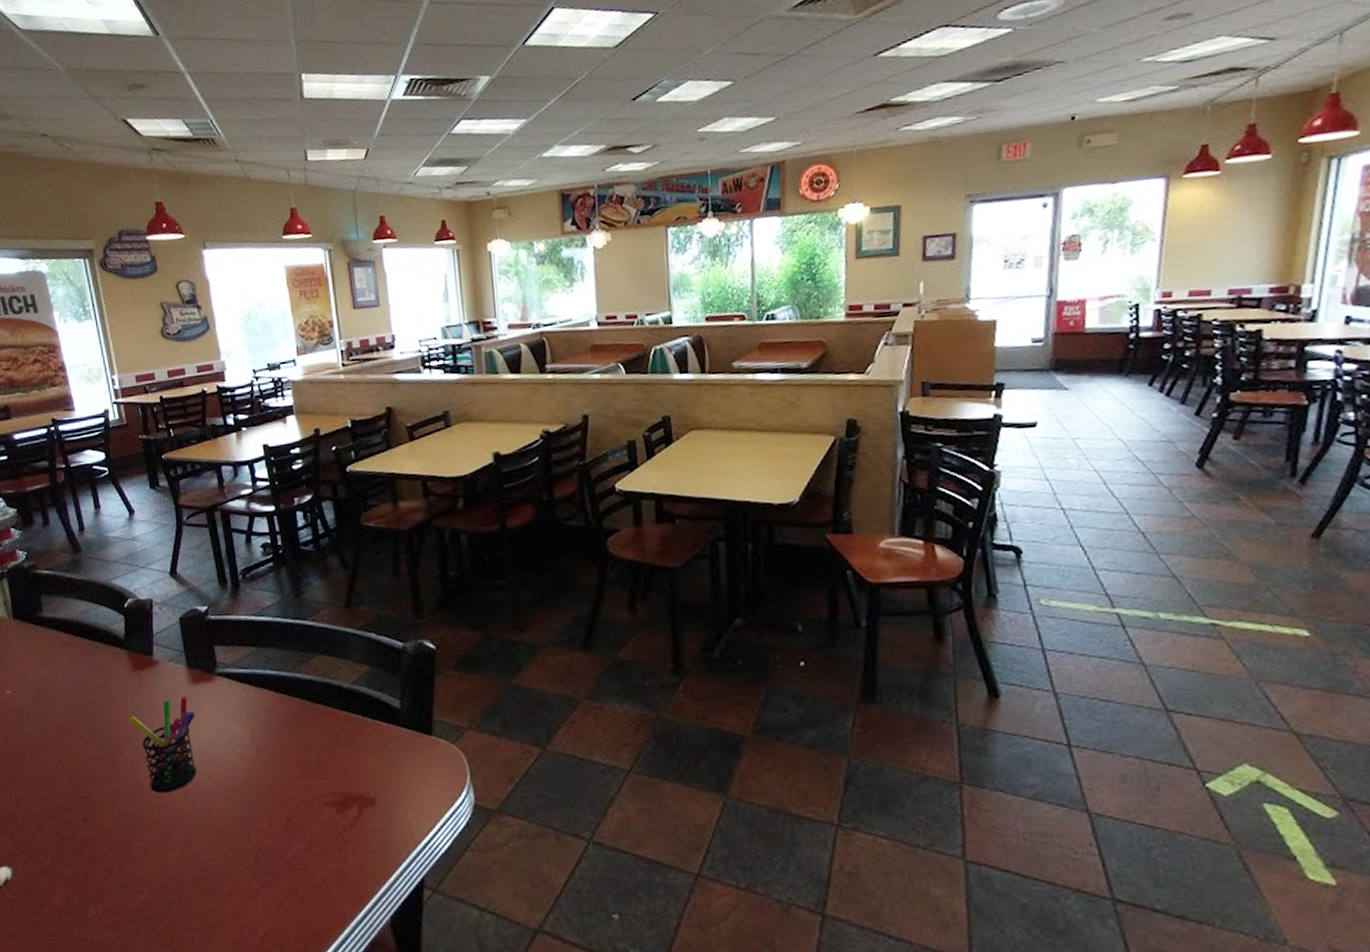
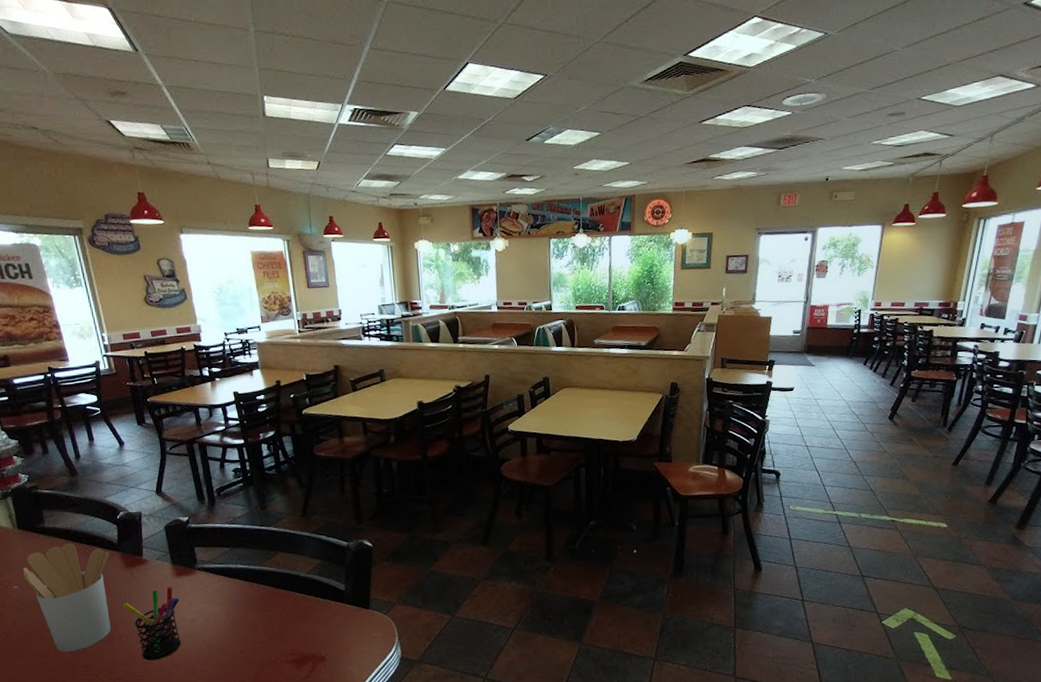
utensil holder: none [17,637,115,777] -> present [23,543,111,652]

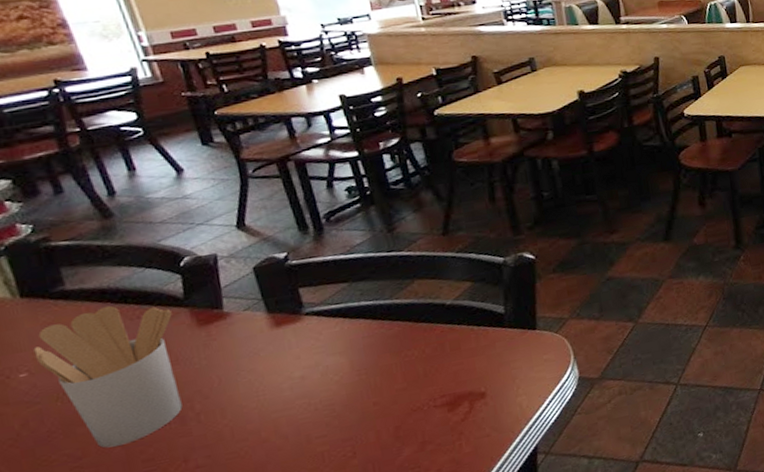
pen holder: present [122,586,181,661] -> none [197,340,289,437]

